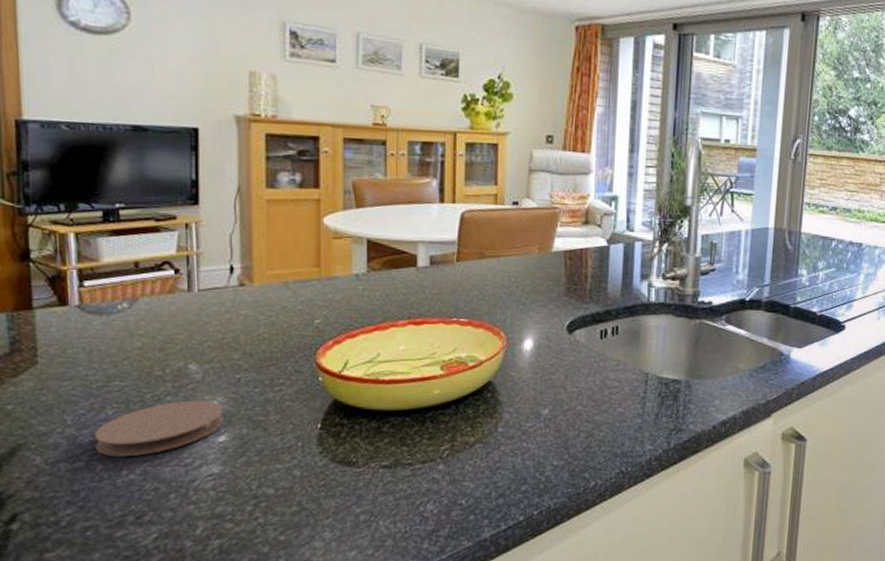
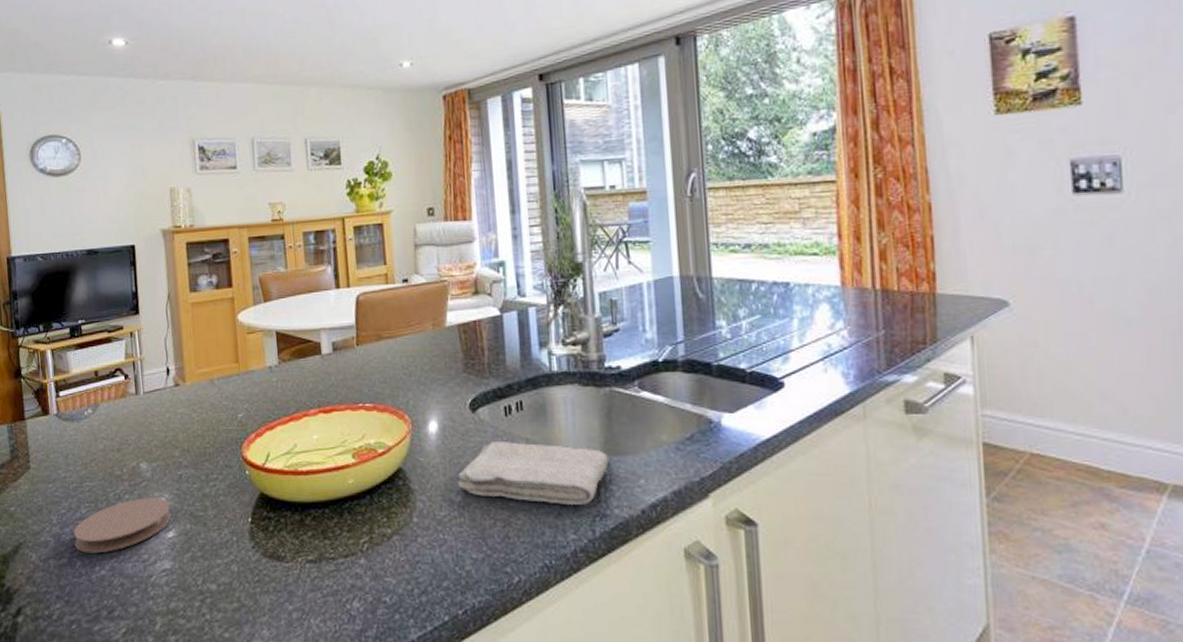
washcloth: none [547,360,690,420] -> present [458,440,608,505]

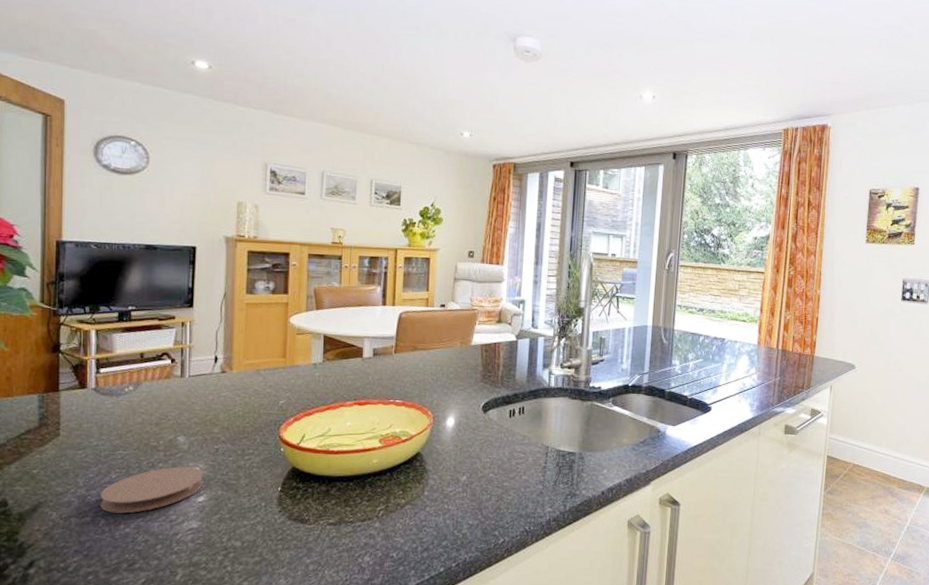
washcloth: present [458,440,608,505] -> none [465,435,583,487]

